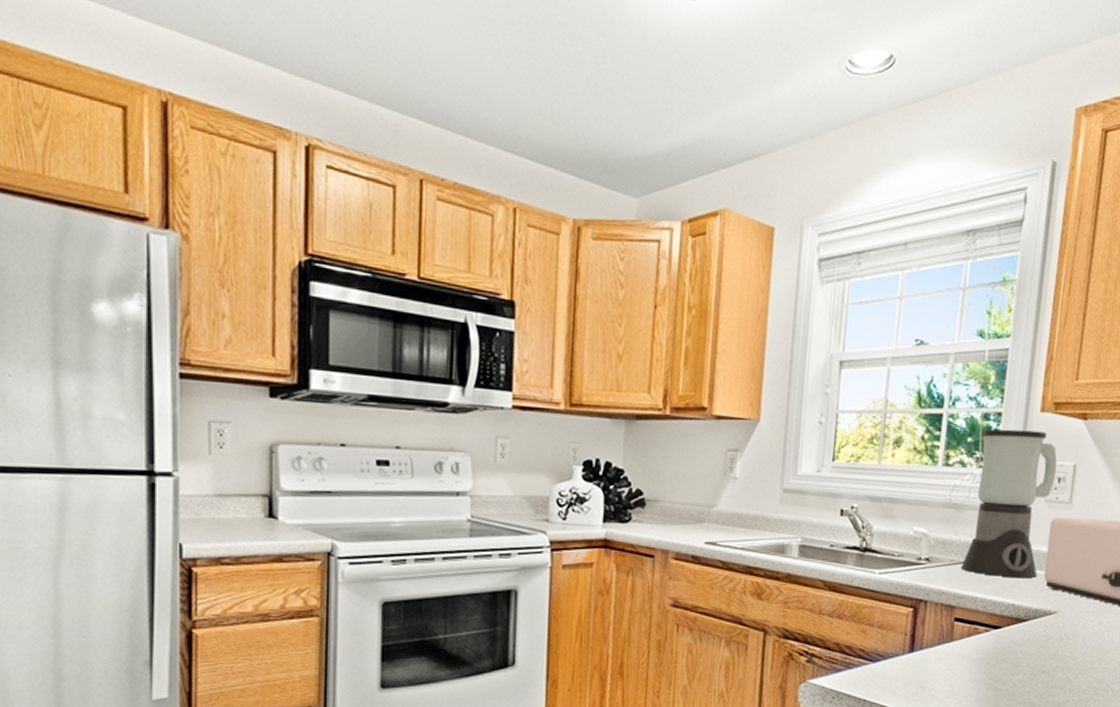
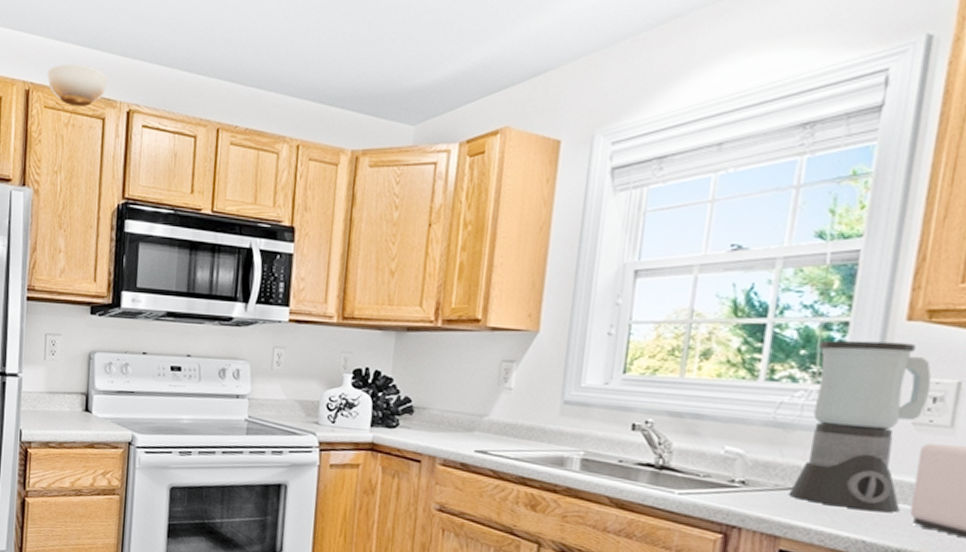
bowl: none [193,74,278,134] -> present [47,64,108,107]

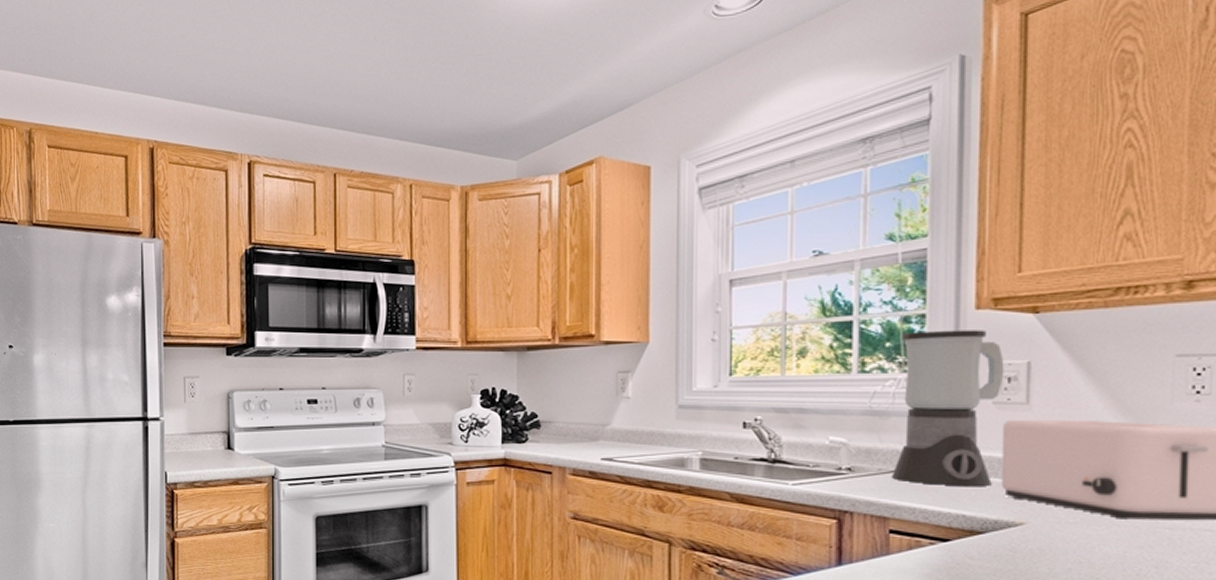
bowl: present [47,64,108,107] -> none [170,121,228,161]

